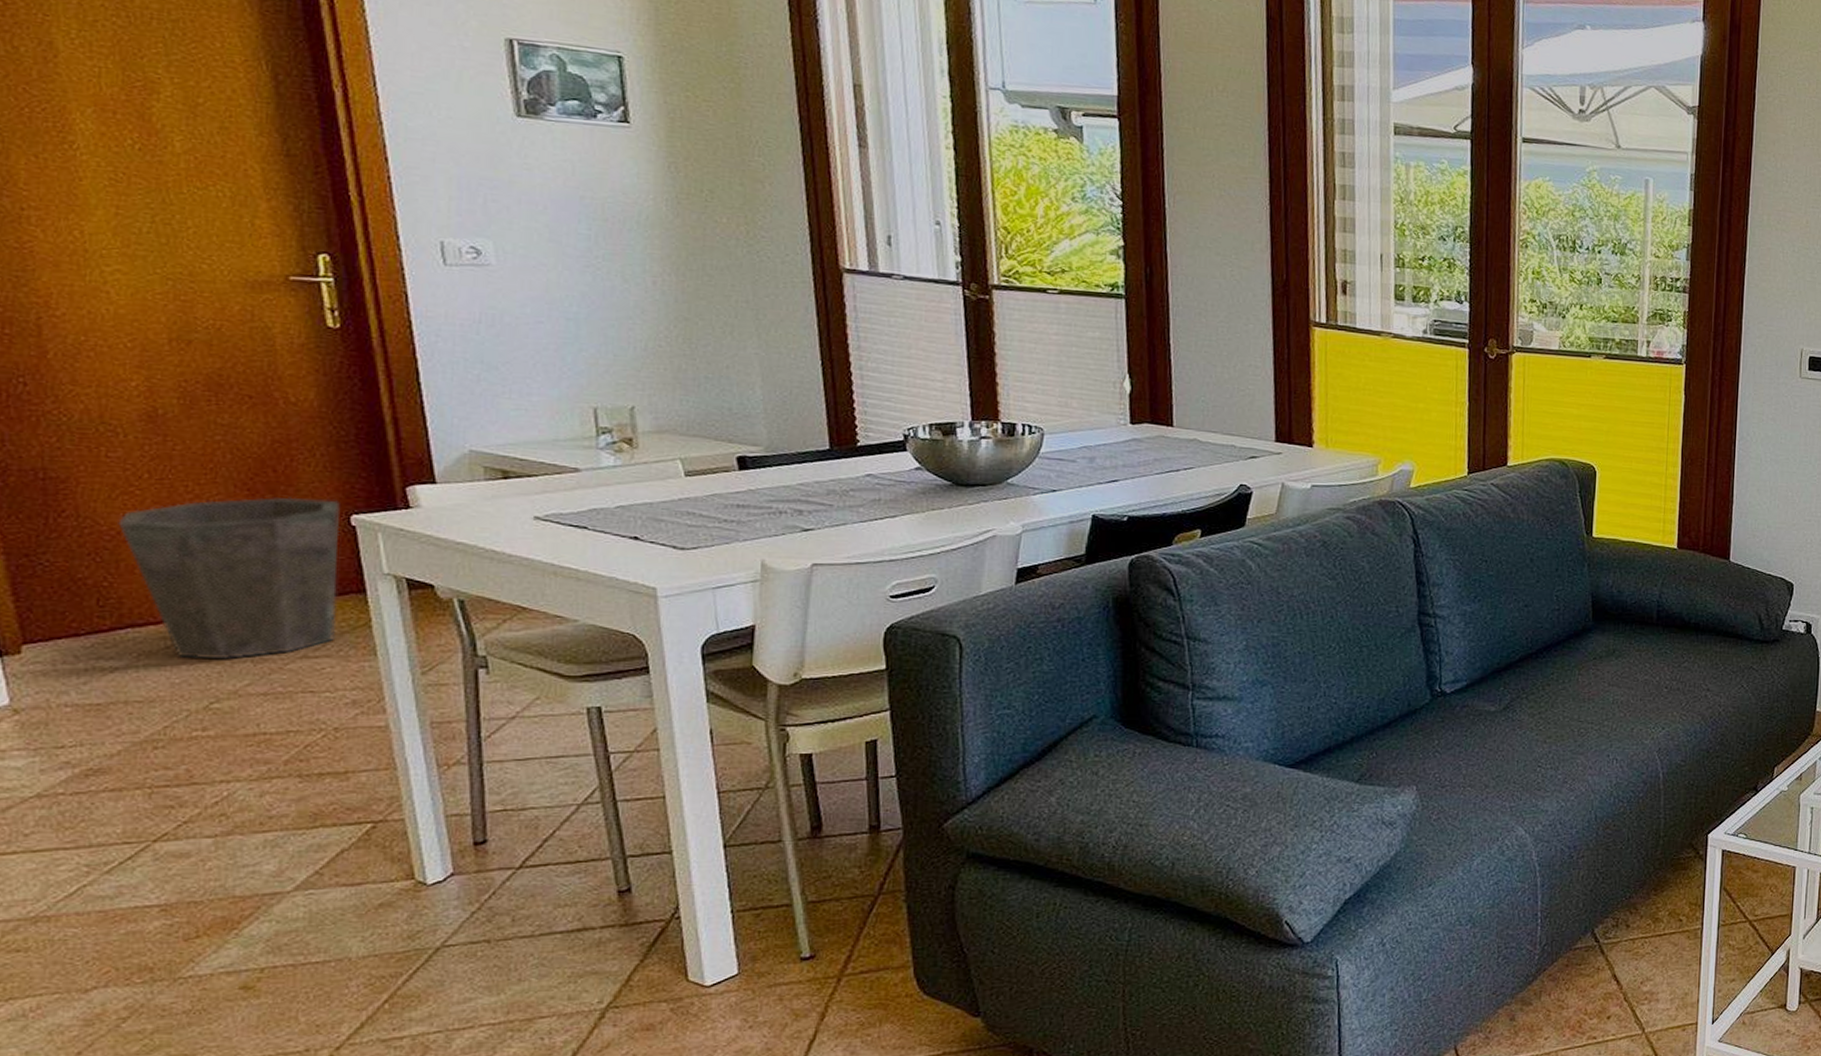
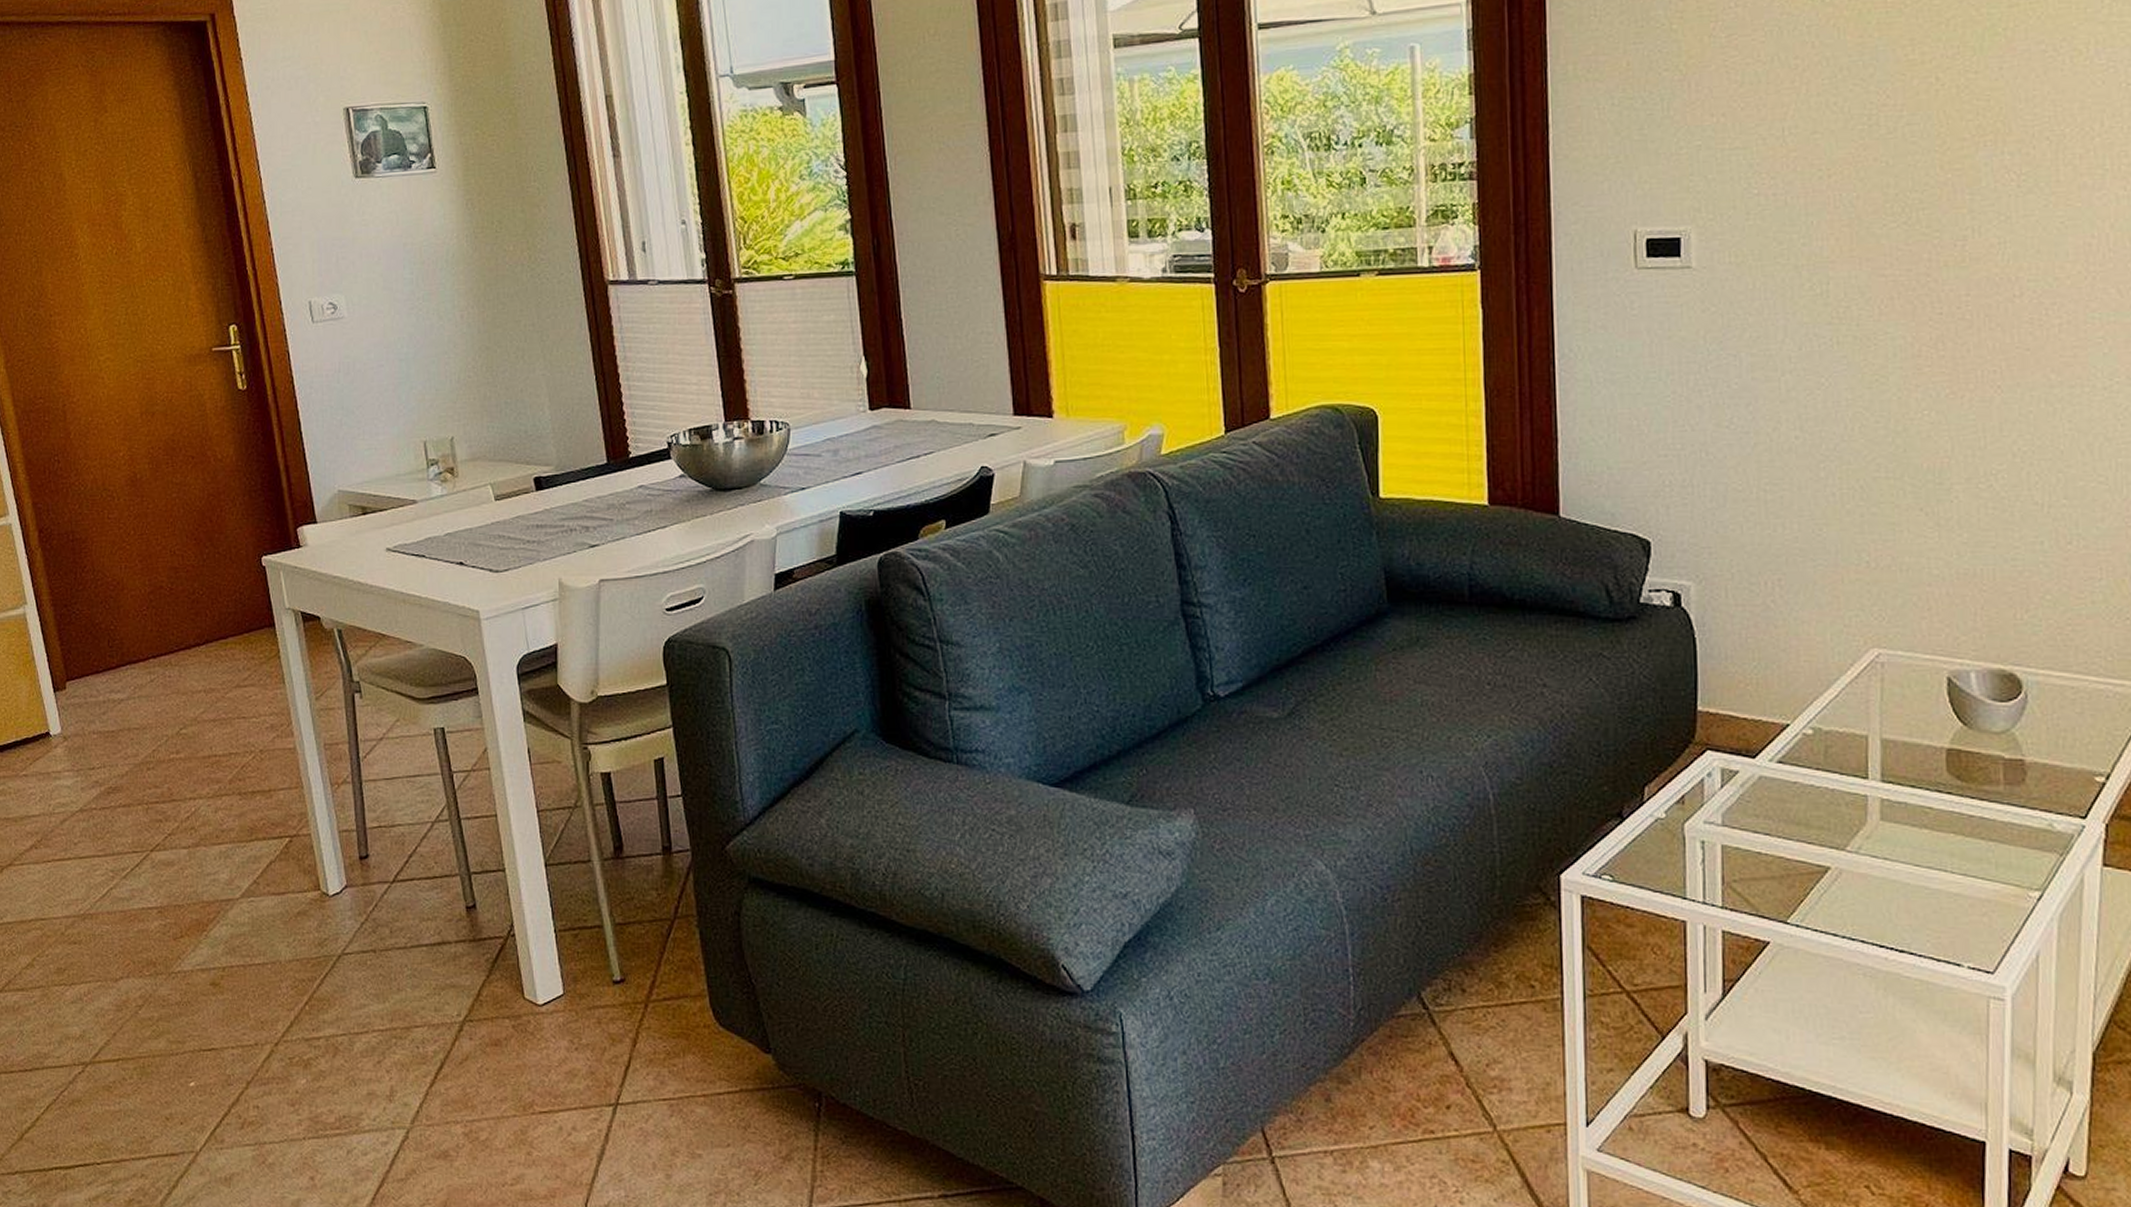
waste bin: present [118,497,340,659] -> none [117,543,256,689]

